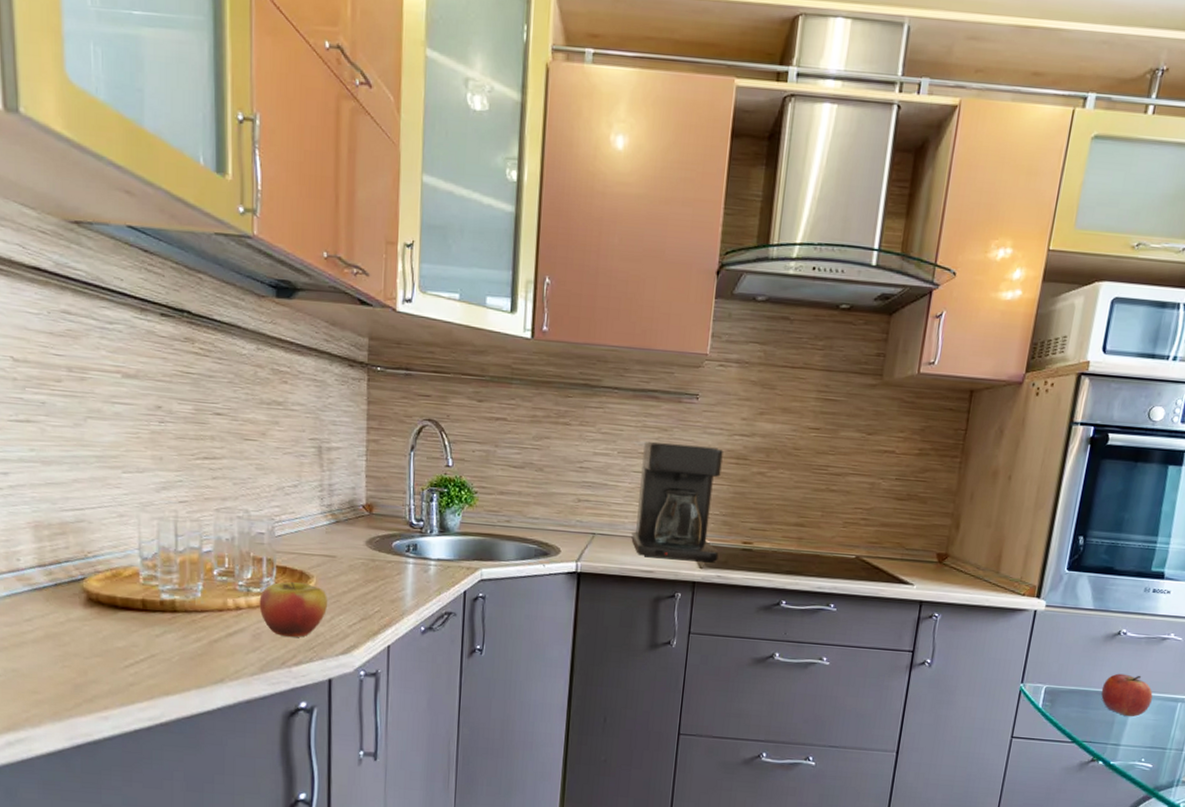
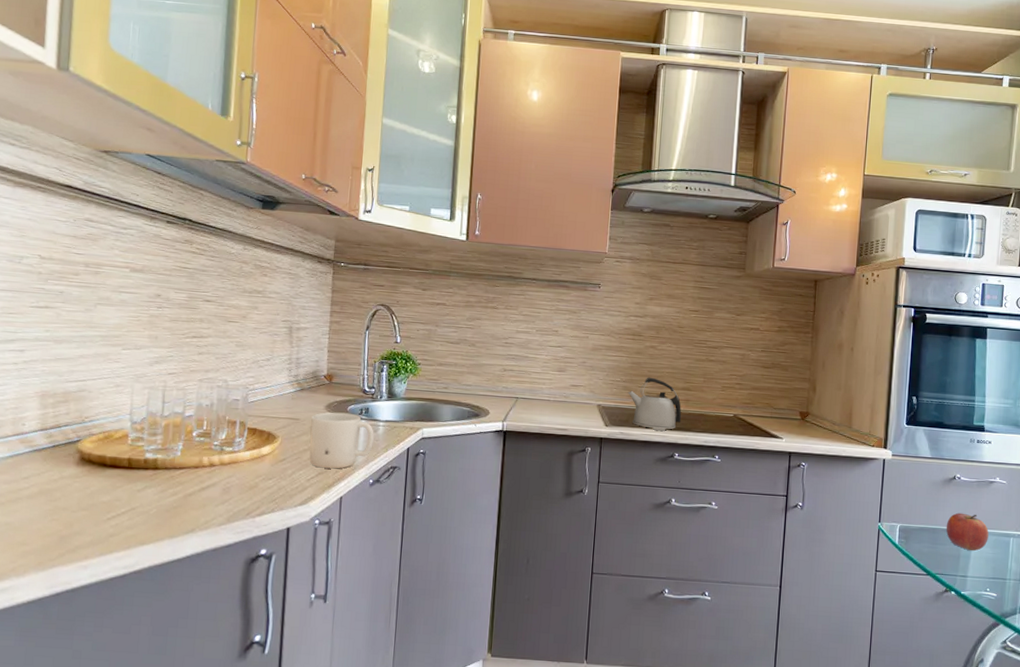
apple: present [259,581,327,637] -> none [230,441,290,490]
mug: none [349,548,425,614] -> present [309,412,375,469]
coffee maker: present [631,441,723,563] -> none [548,321,622,421]
kettle: none [728,510,793,574] -> present [628,377,682,431]

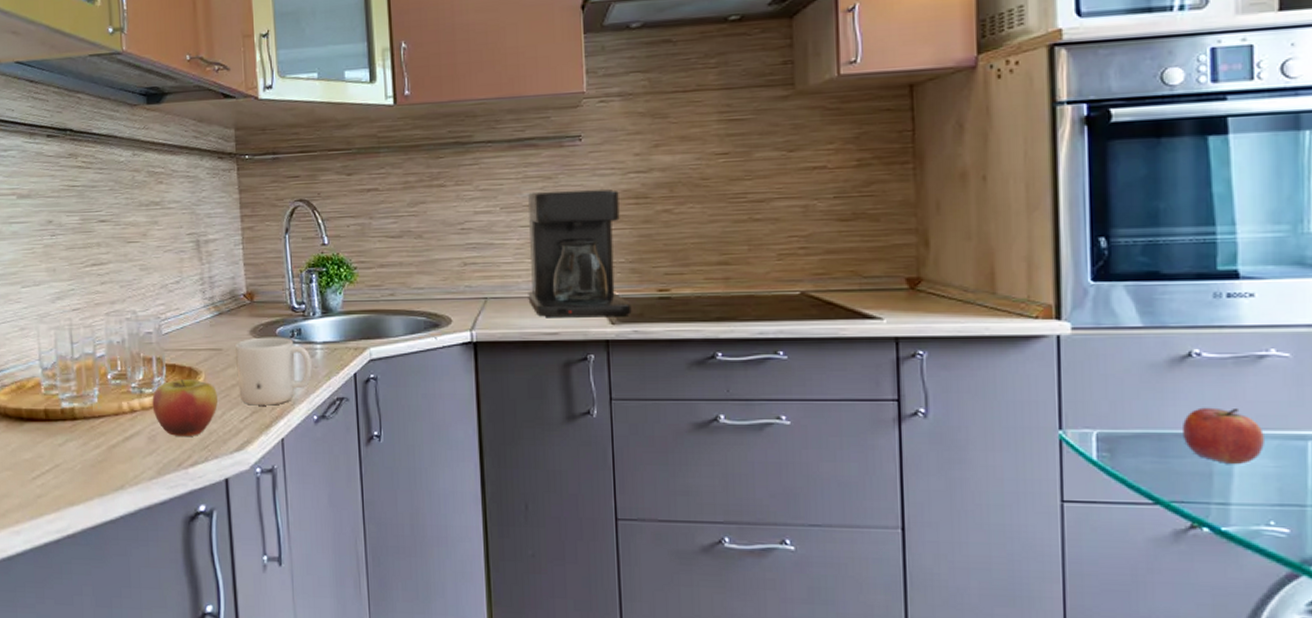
apple: none [230,441,290,490] -> present [152,378,218,436]
coffee maker: none [548,321,622,421] -> present [528,189,632,317]
kettle: present [628,377,682,431] -> none [638,252,721,324]

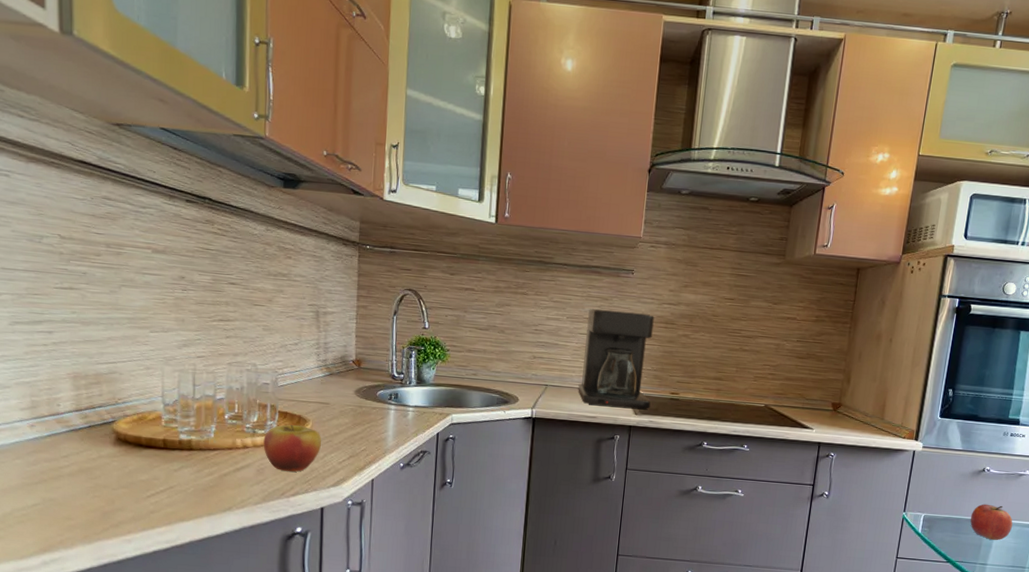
mug: present [235,337,313,406] -> none [340,397,405,453]

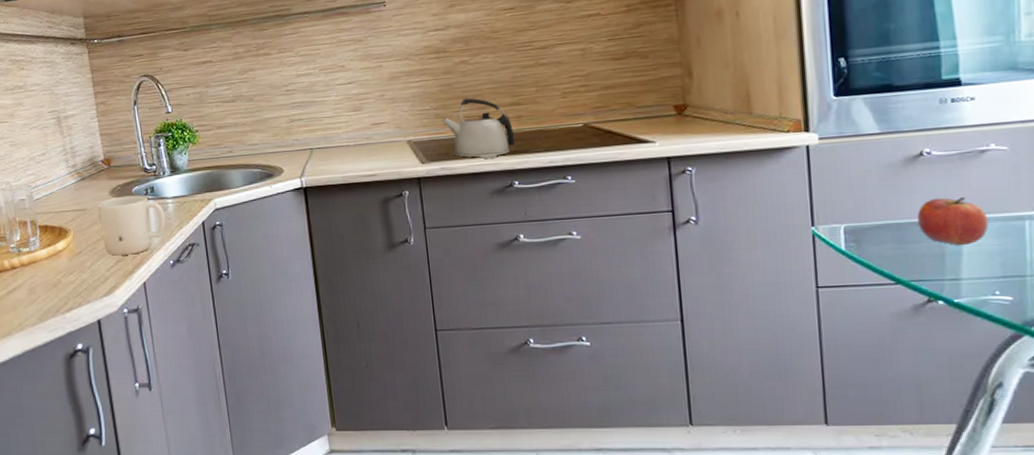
apple: present [263,424,321,472] -> none [29,237,86,287]
mug: none [340,397,405,453] -> present [98,195,166,256]
coffee maker: present [578,308,654,410] -> none [343,47,439,162]
kettle: none [659,366,712,420] -> present [442,98,516,159]

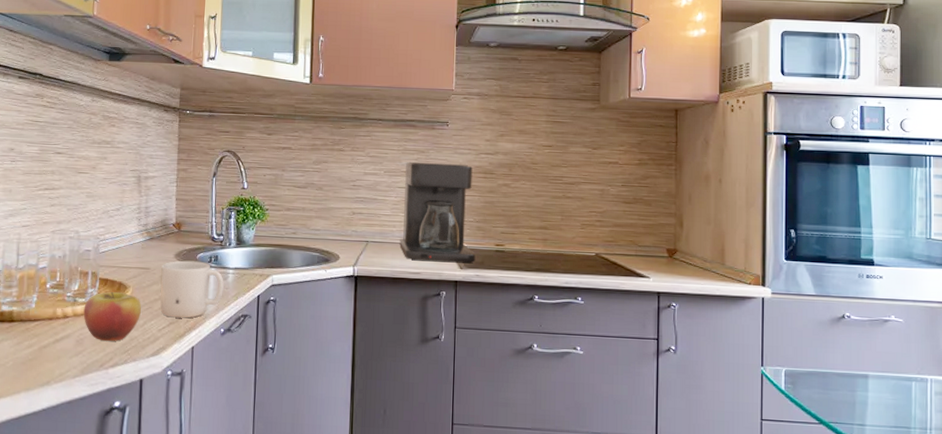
apple: none [29,237,86,287] -> present [83,291,141,341]
coffee maker: none [343,47,439,162] -> present [399,161,476,264]
kettle: present [442,98,516,159] -> none [482,216,540,272]
fruit: present [916,196,988,245] -> none [837,354,887,397]

